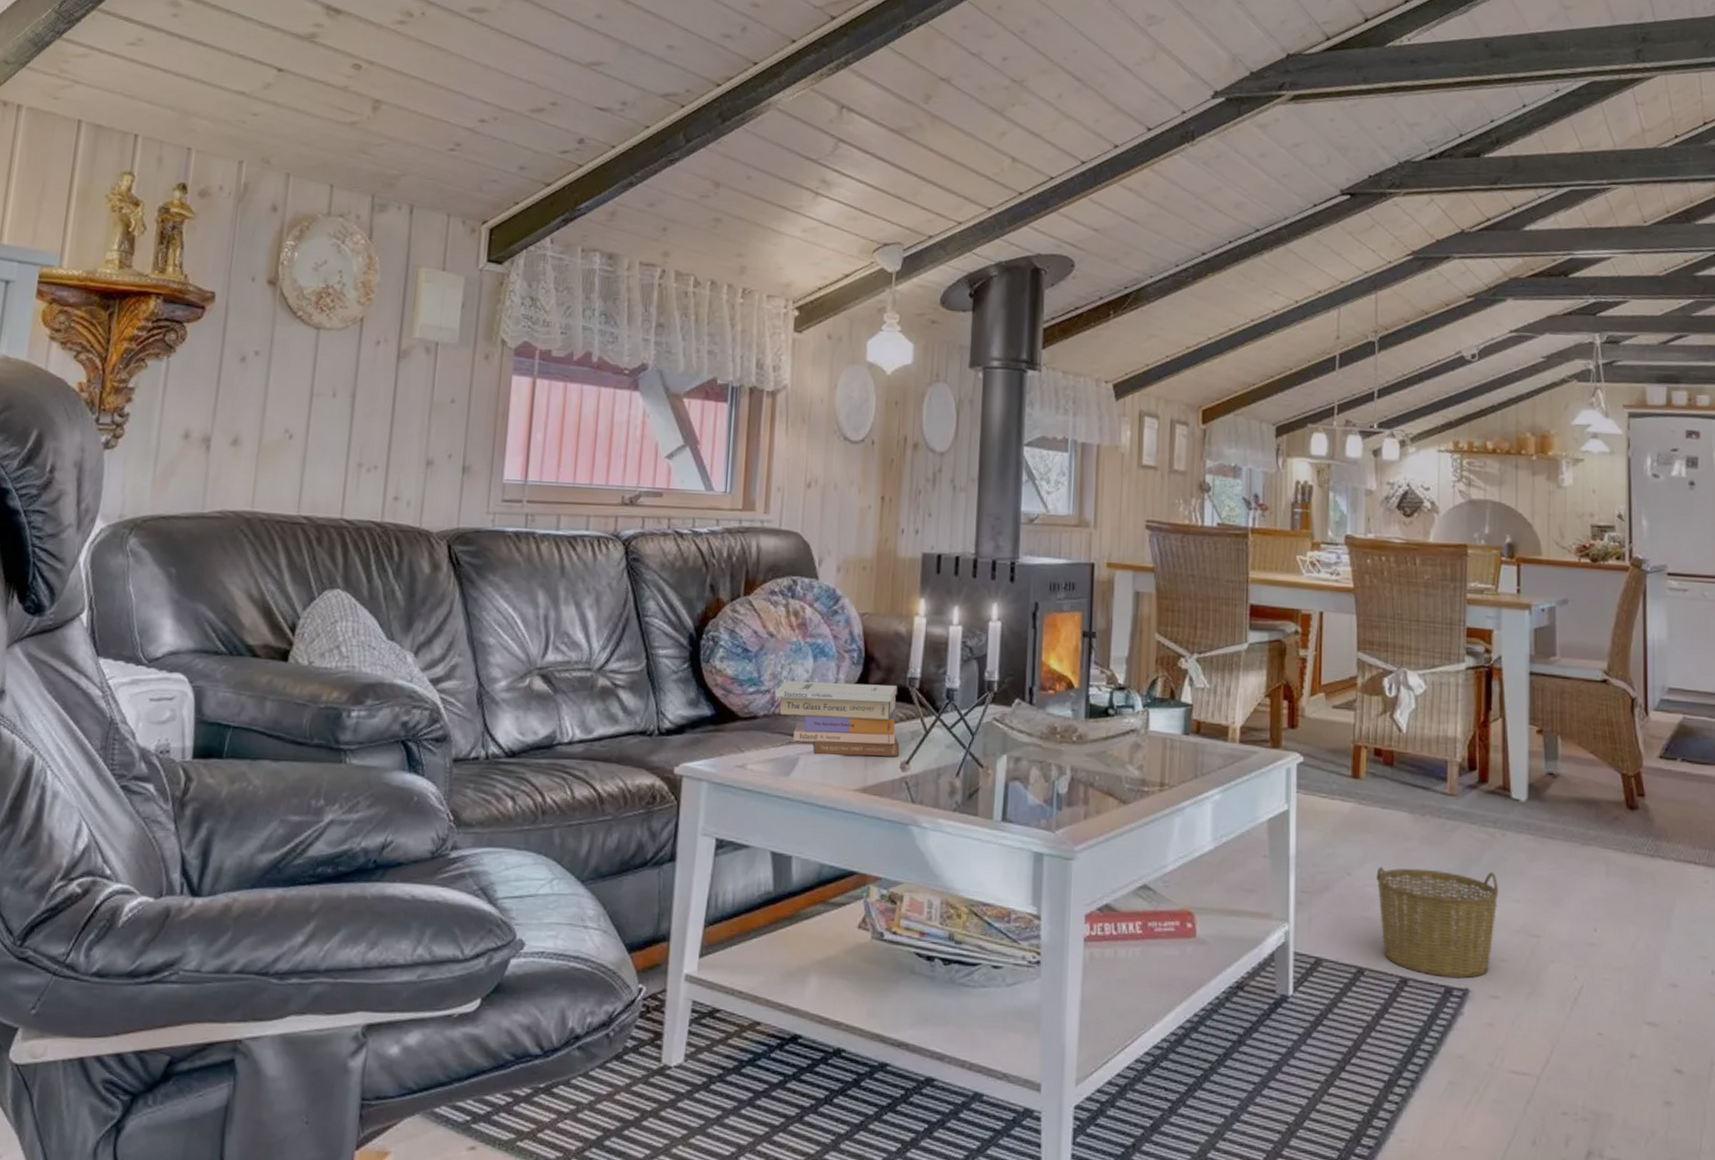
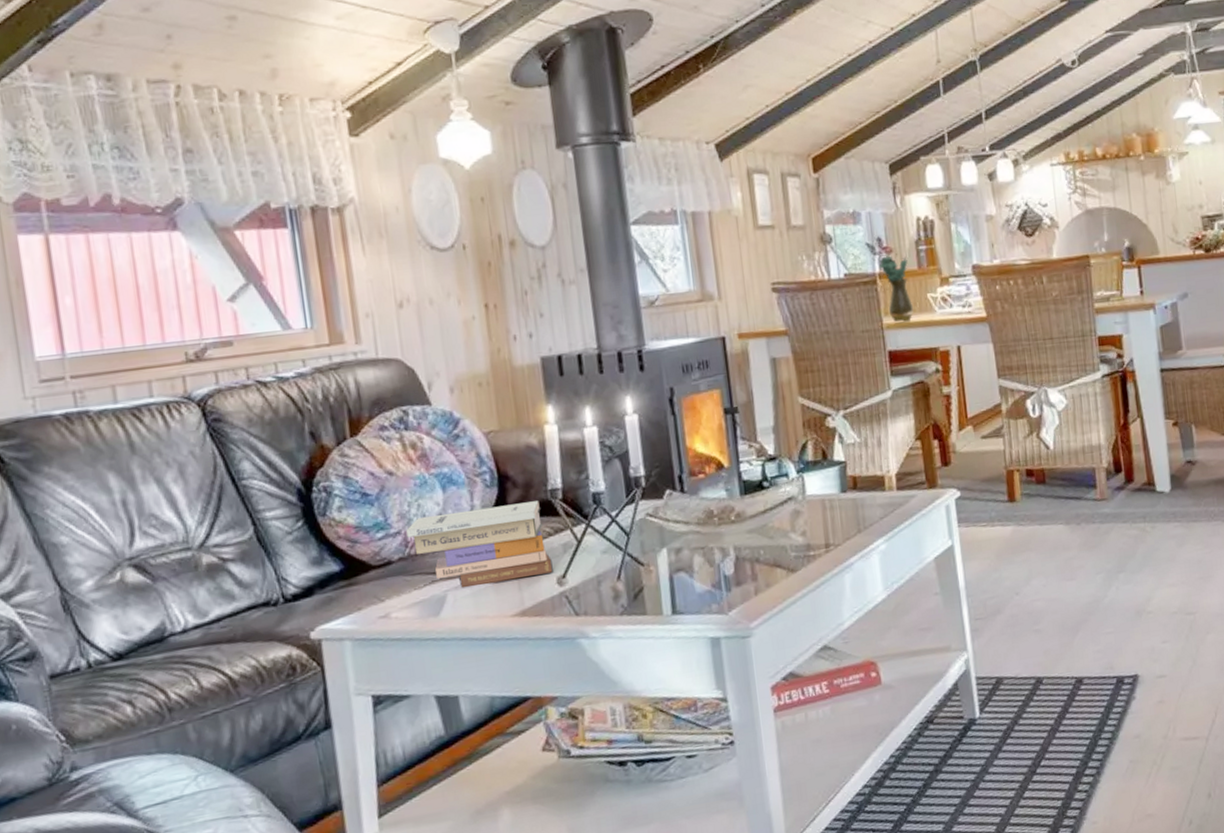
vase: none [1252,508,1281,580] -> present [877,253,913,324]
basket: present [1376,866,1499,978] -> none [1042,564,1155,670]

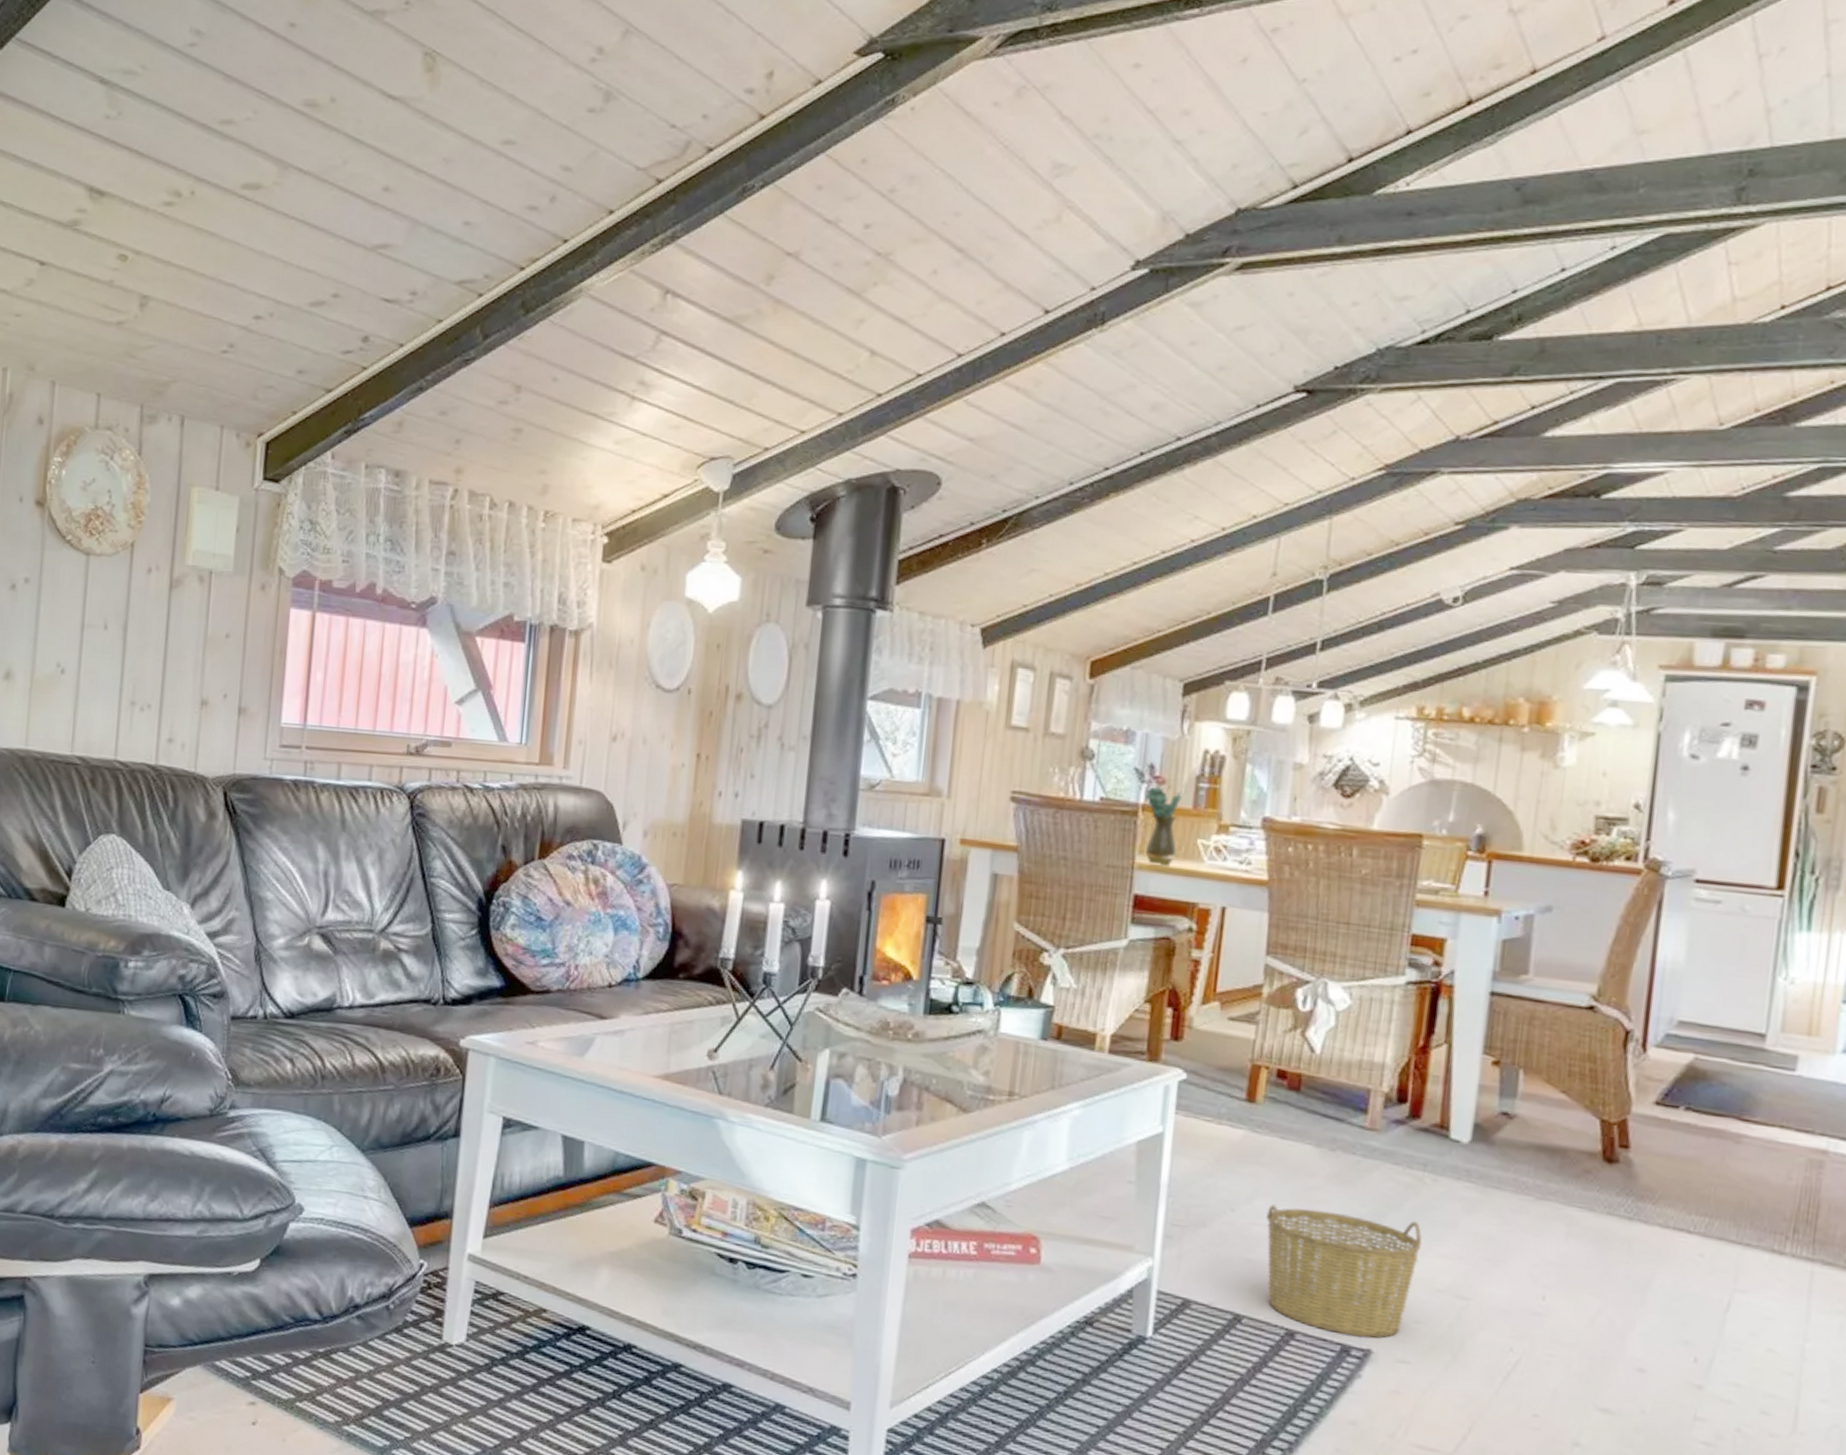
books: present [406,501,553,588] -> none [570,953,708,1043]
basket: none [1042,564,1155,670] -> present [1266,1204,1422,1338]

